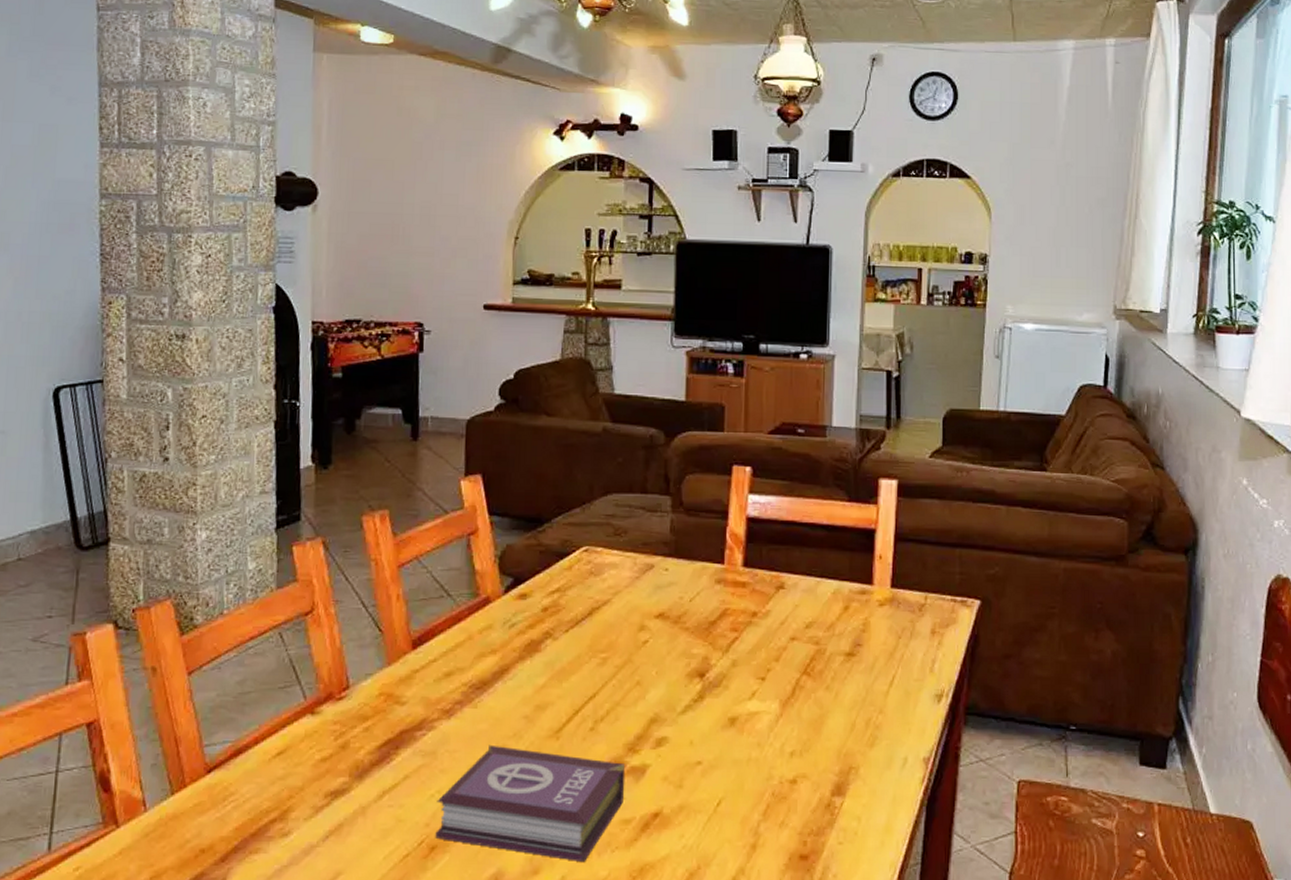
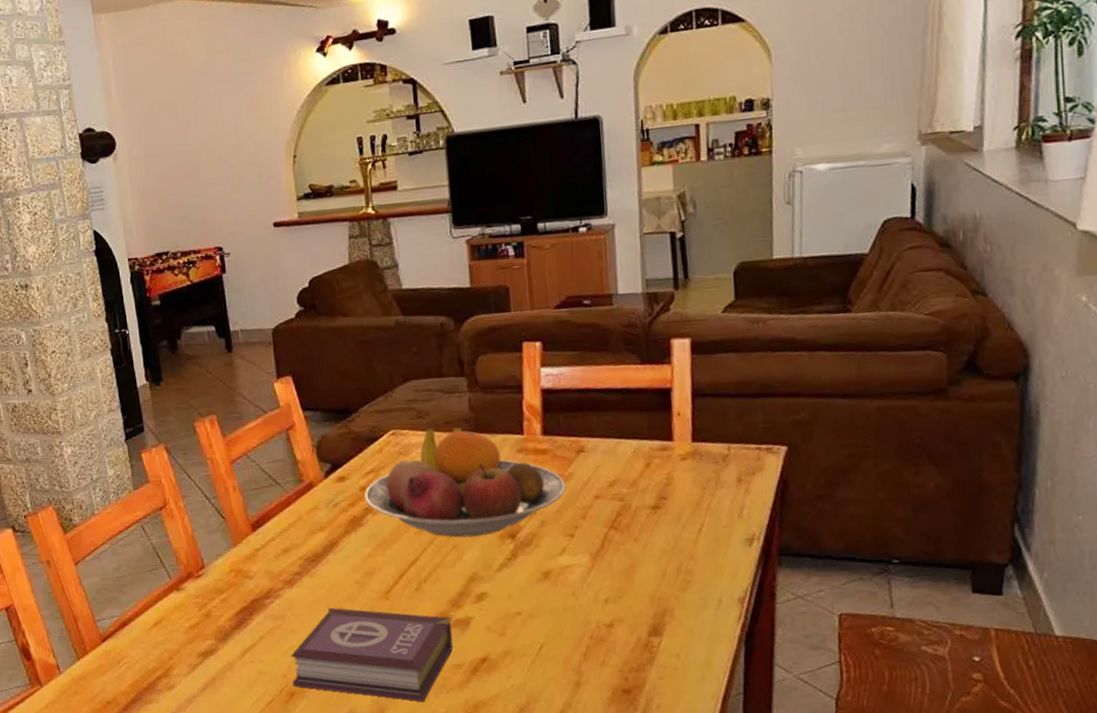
fruit bowl: none [545,547,763,673] -> present [364,426,566,538]

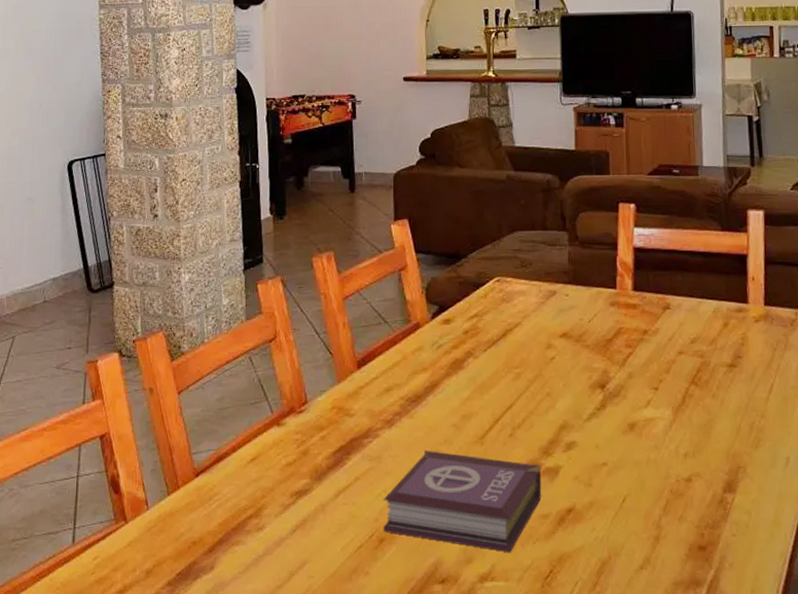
fruit bowl: present [364,426,566,538] -> none [467,276,653,385]

